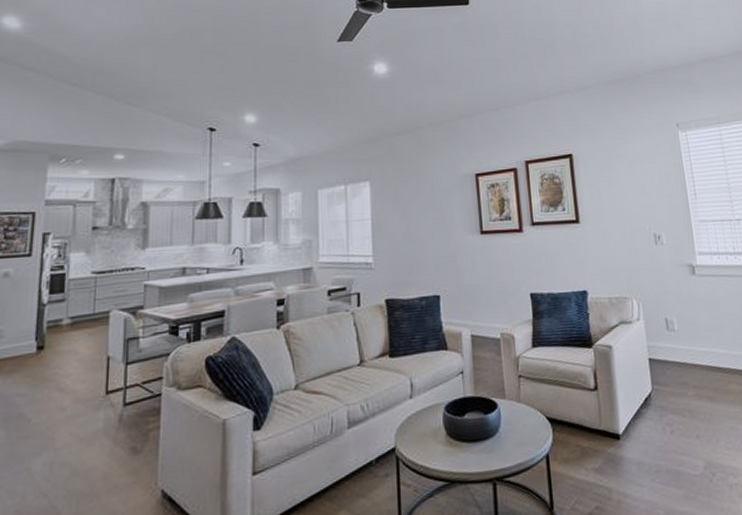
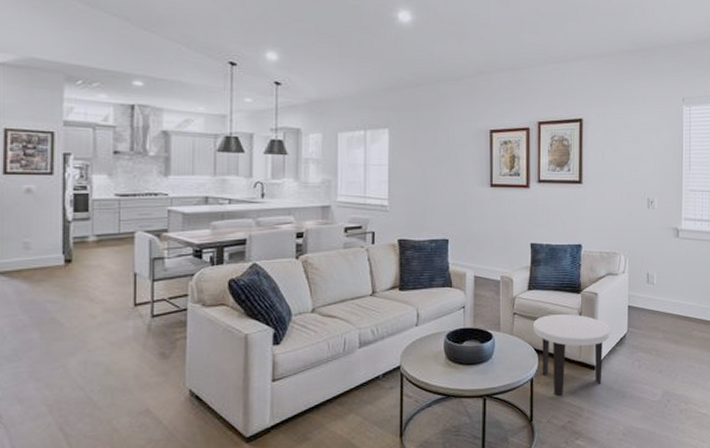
side table: none [541,372,633,476] -> present [533,314,611,397]

